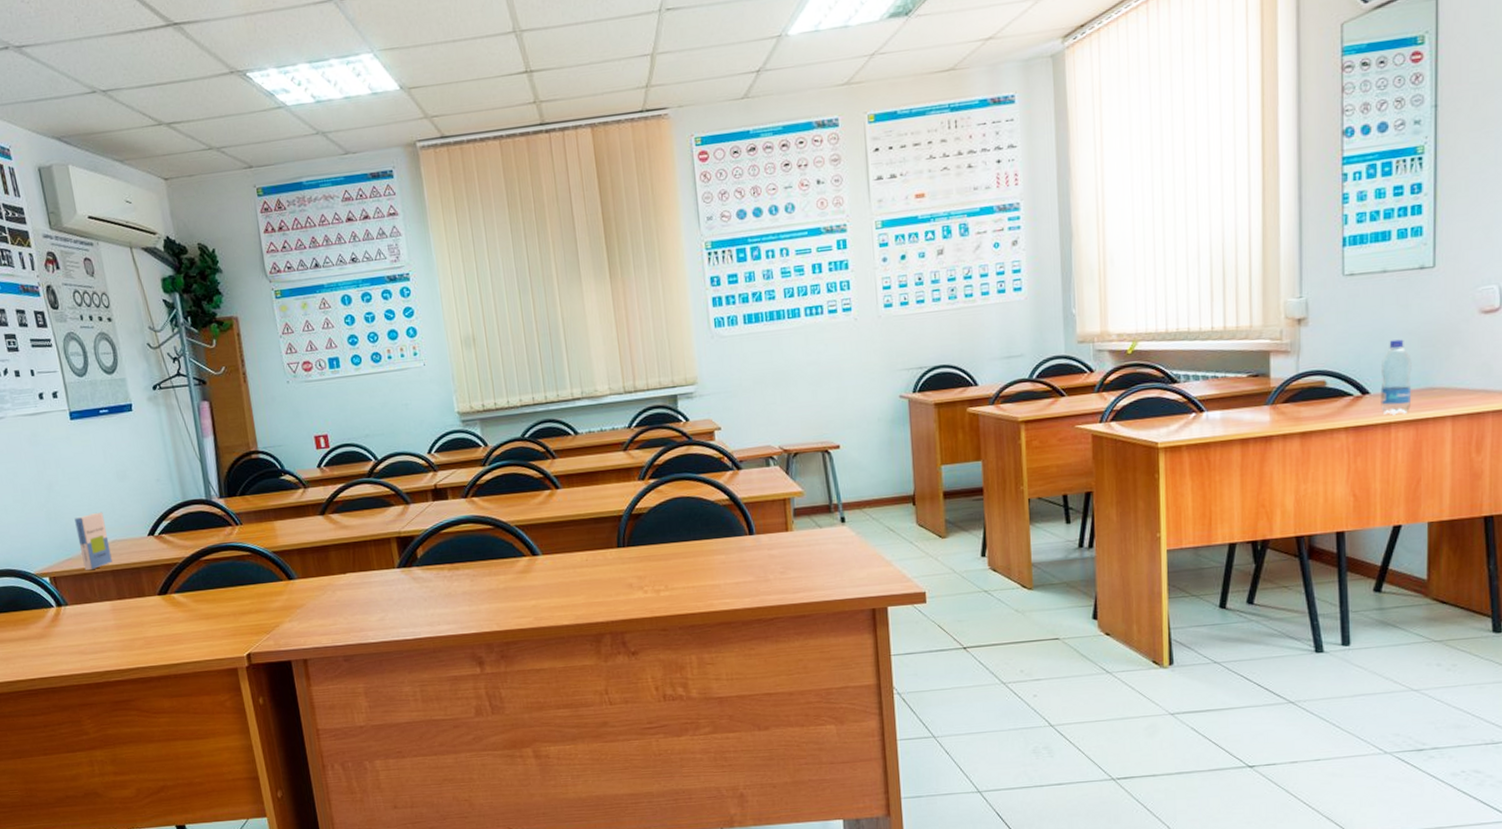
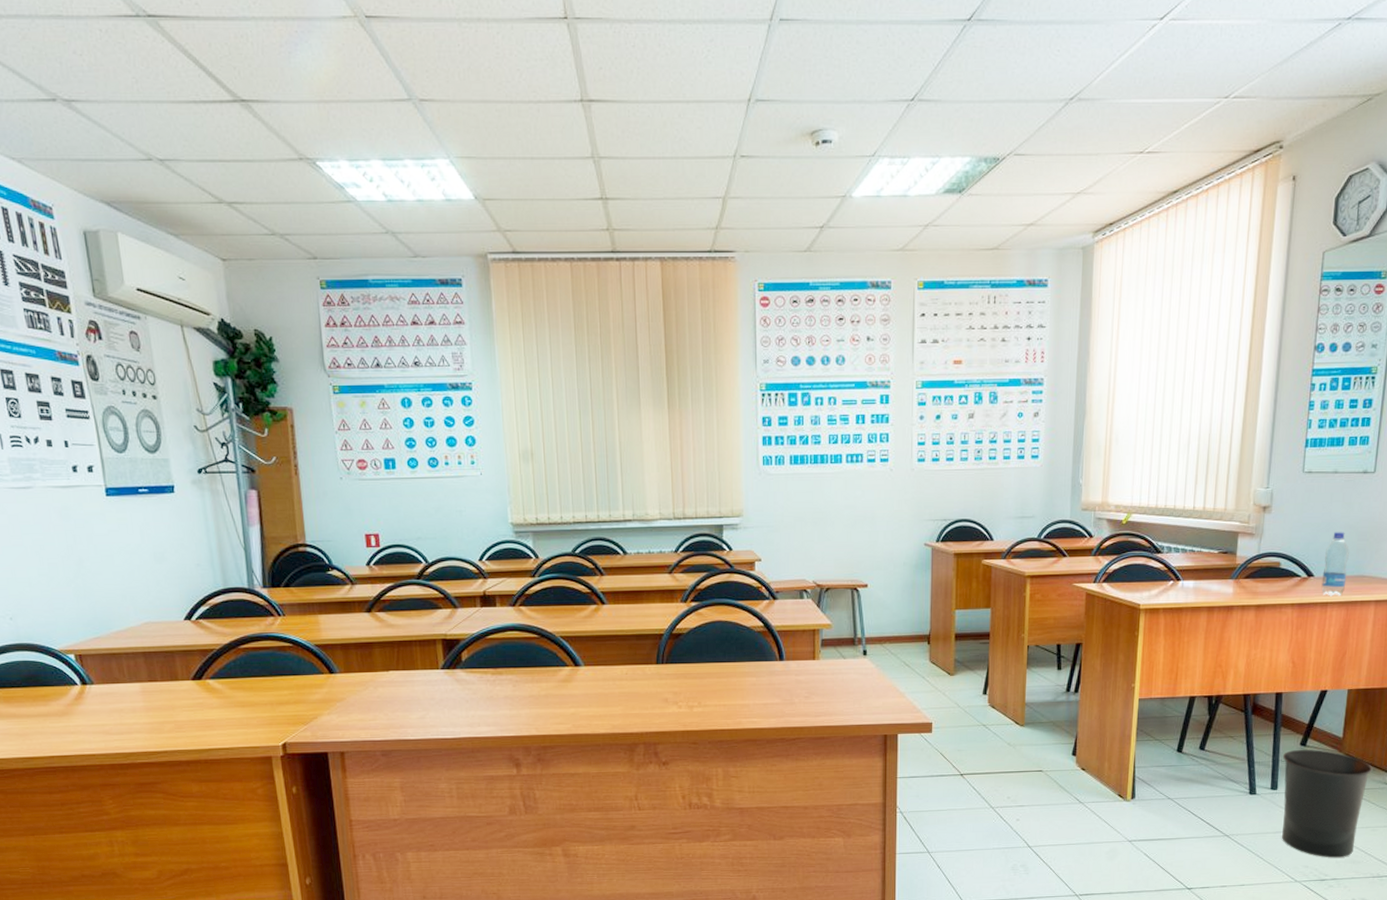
book: present [74,511,113,571] -> none [105,592,145,651]
waste bin: none [1352,595,1471,723] -> present [1282,749,1373,858]

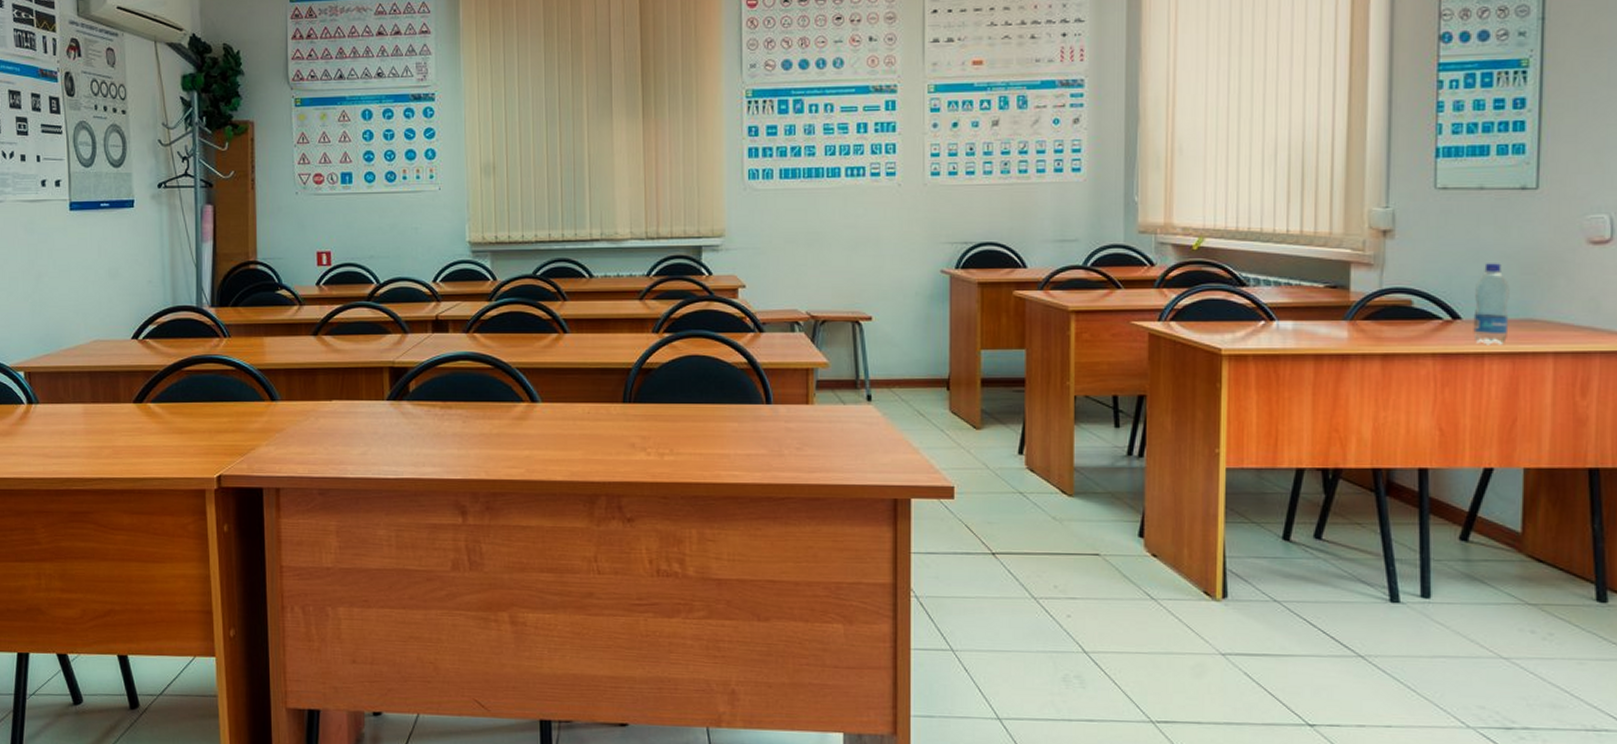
waste bin: present [1282,749,1373,858] -> none [1434,545,1571,698]

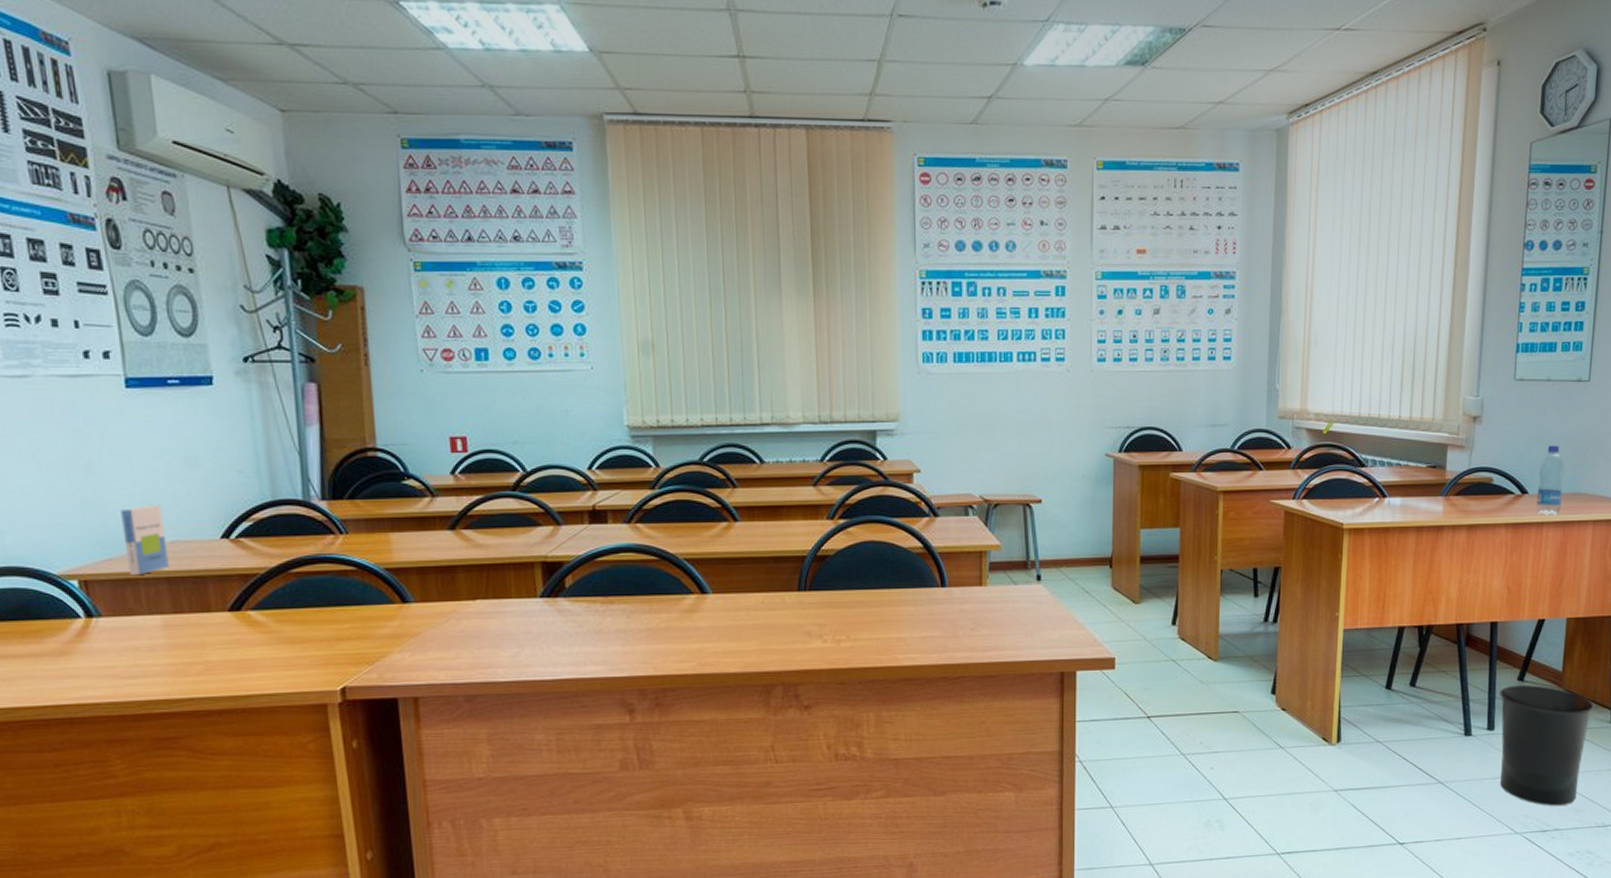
book: none [59,308,91,369] -> present [120,504,169,576]
waste bin: none [1434,545,1571,698] -> present [1499,684,1595,806]

